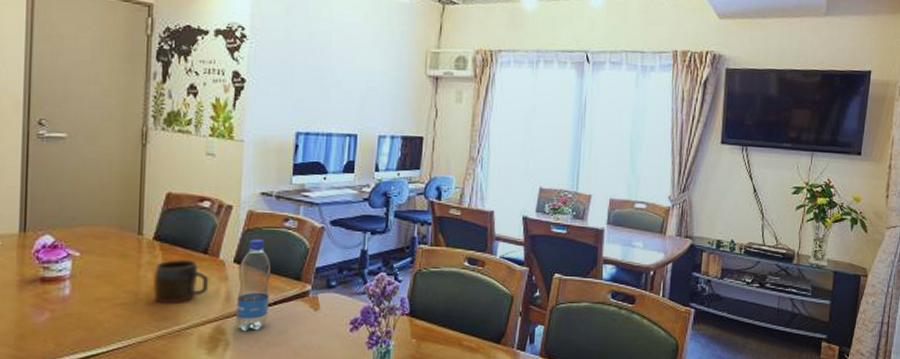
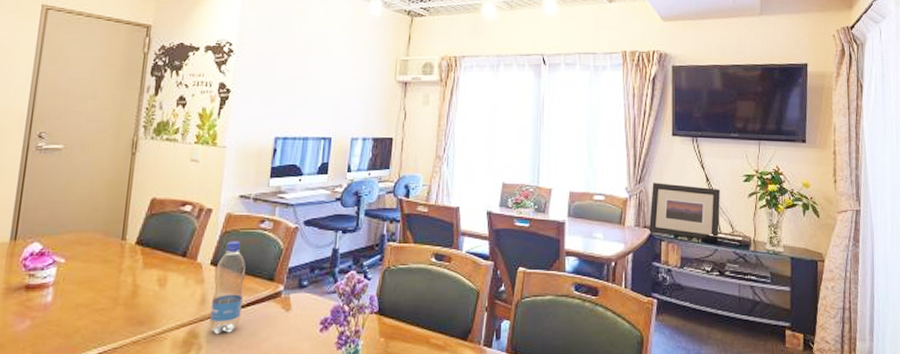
mug: present [152,258,210,305] -> none [131,262,186,309]
picture frame: none [691,192,767,254] -> present [649,183,720,242]

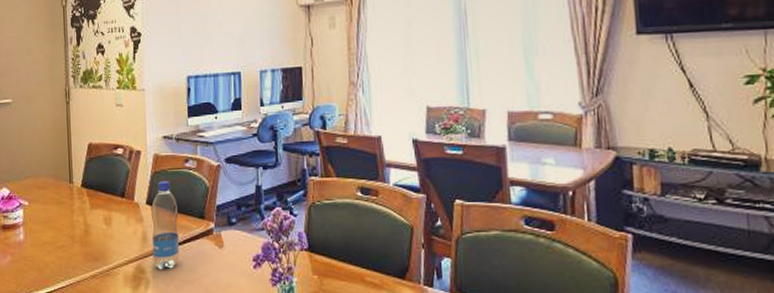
picture frame: present [649,183,720,242] -> none [614,93,713,163]

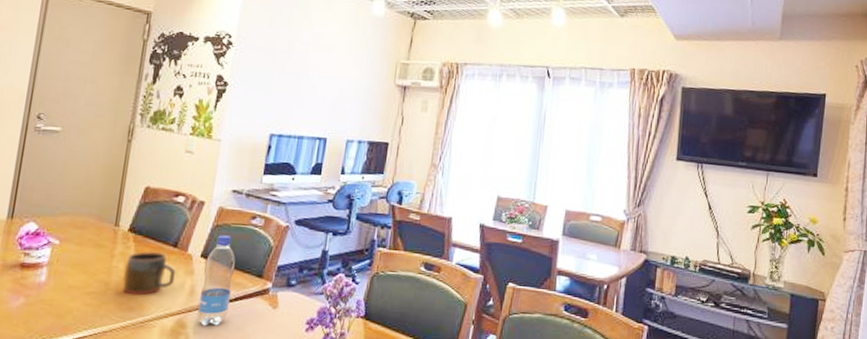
mug: none [84,203,128,246] -> present [122,250,177,296]

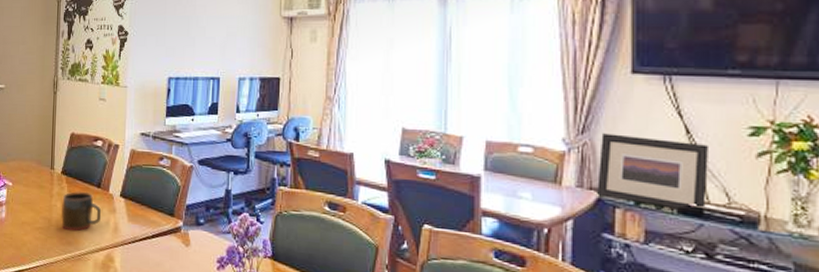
bottle: present [197,235,236,326] -> none [122,176,150,261]
picture frame: none [645,207,722,273] -> present [597,133,708,215]

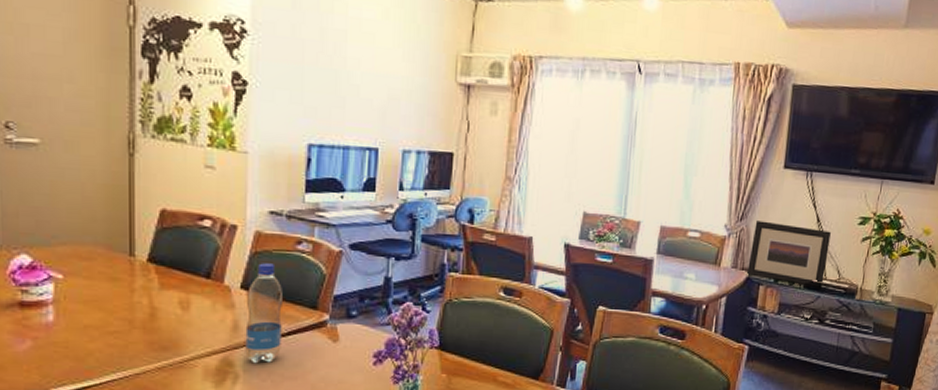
mug: present [60,191,102,232] -> none [149,283,214,334]
bottle: none [122,176,150,261] -> present [245,263,284,364]

